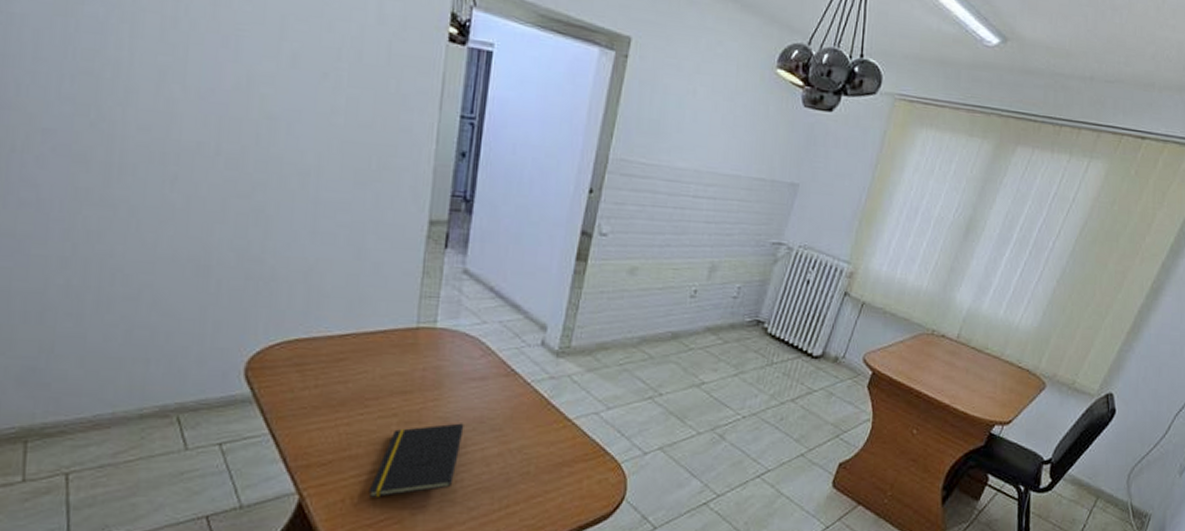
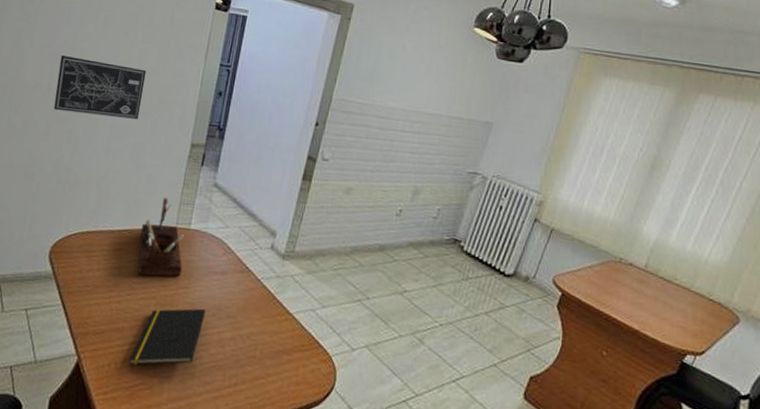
wall art: none [228,103,359,191] -> present [54,54,147,119]
desk organizer: none [369,291,429,389] -> present [138,198,184,277]

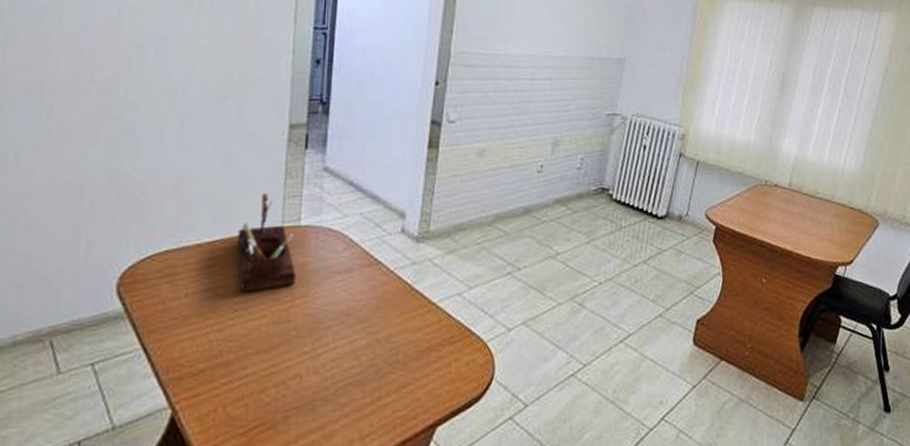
wall art: present [54,54,147,119] -> none [101,36,222,106]
notepad: present [128,308,206,366] -> none [240,318,332,405]

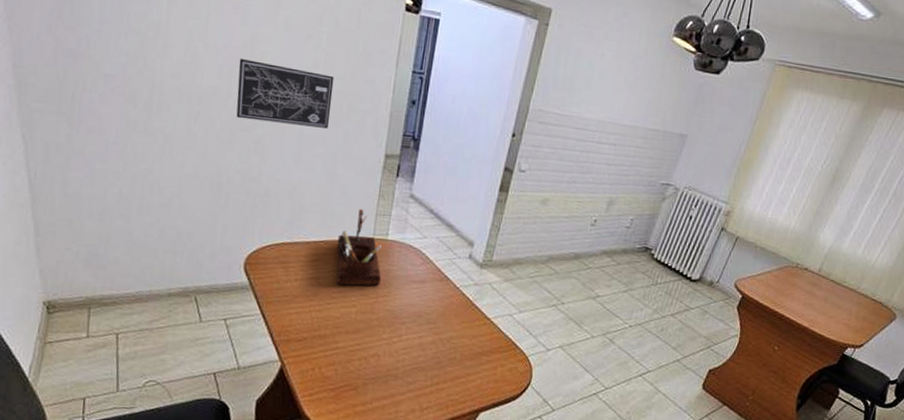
wall art: none [101,36,222,106] -> present [236,58,334,129]

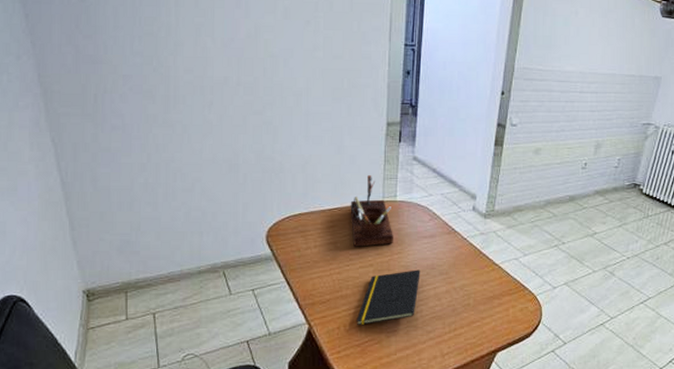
wall art: present [236,58,334,129] -> none [245,48,334,104]
notepad: none [332,315,407,369] -> present [356,269,421,326]

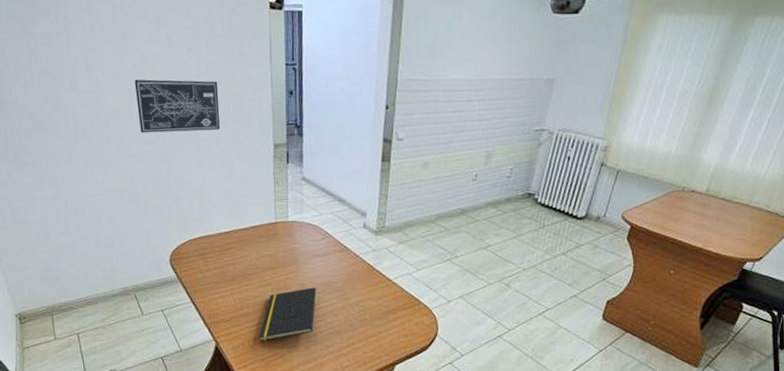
wall art: none [245,48,334,104] -> present [134,79,220,133]
desk organizer: present [350,175,393,247] -> none [244,197,288,267]

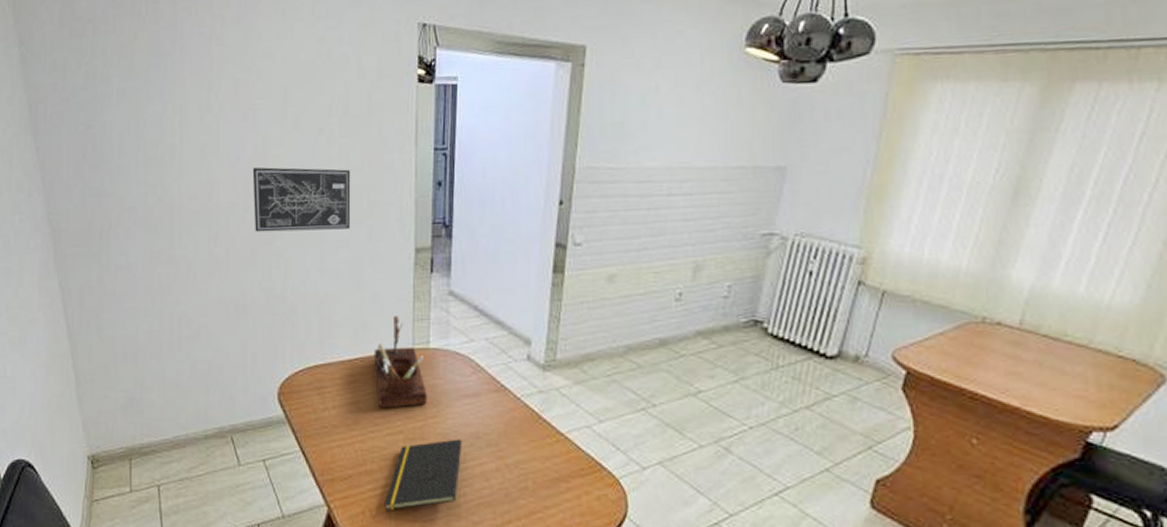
desk organizer: none [244,197,288,267] -> present [373,316,427,408]

